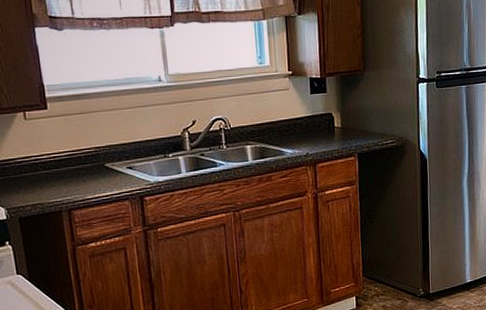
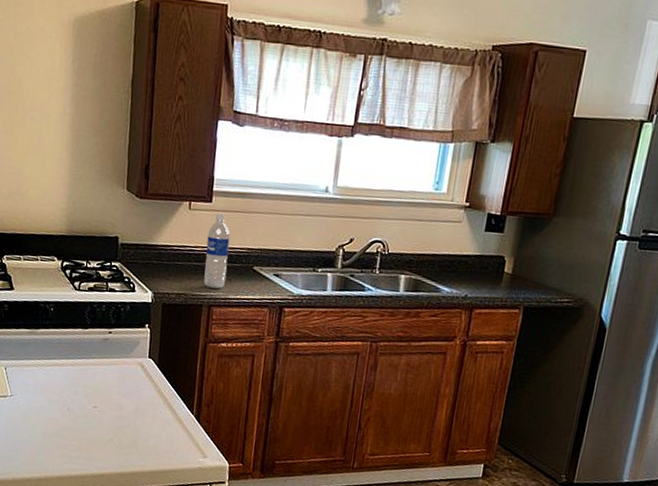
water bottle: none [50,118,81,193] -> present [203,213,230,289]

